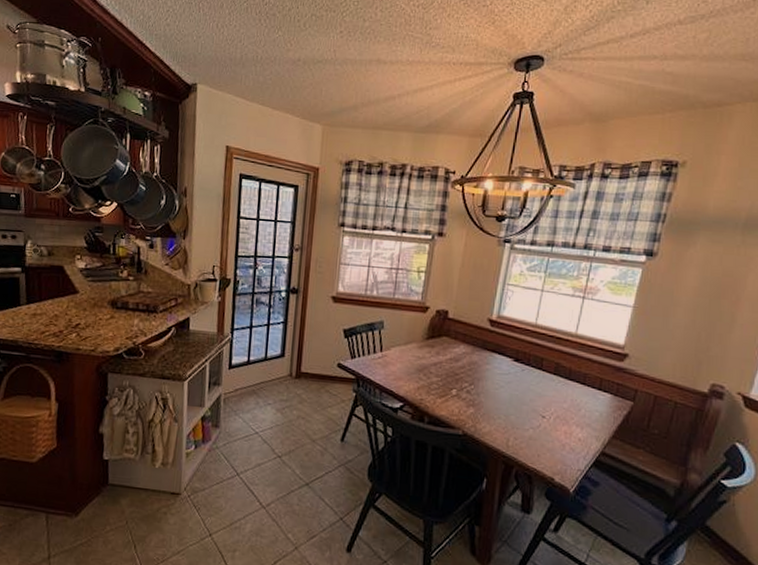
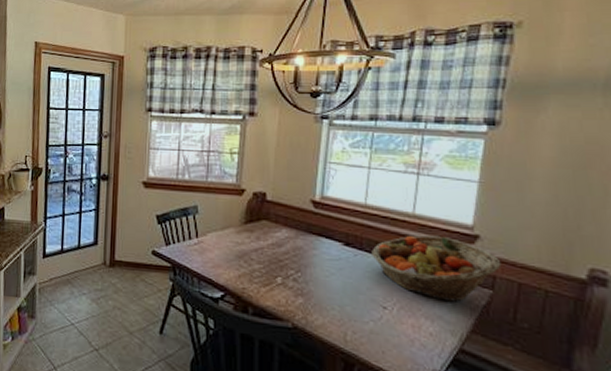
fruit basket: none [537,352,643,413] -> present [371,234,502,303]

